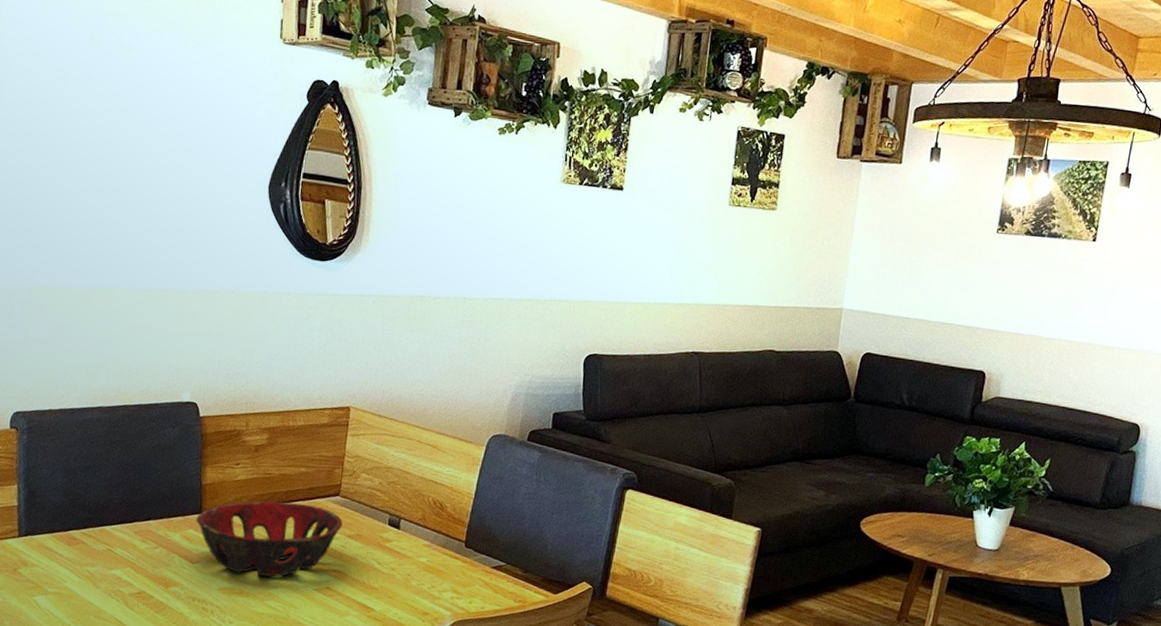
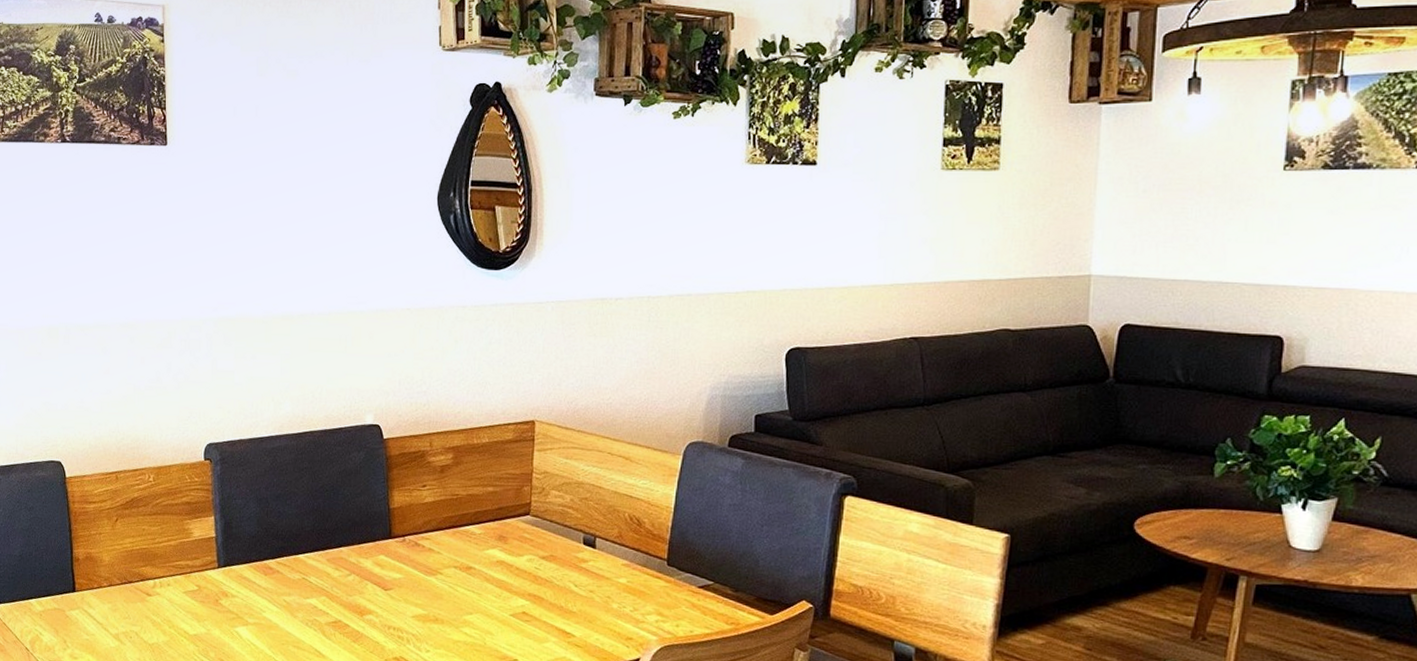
decorative bowl: present [196,501,343,577] -> none [386,523,535,603]

